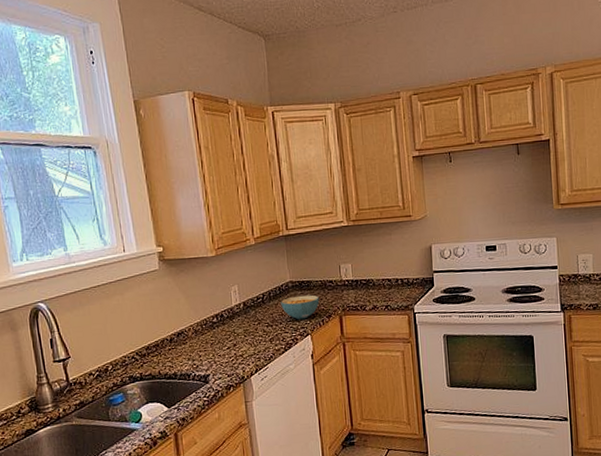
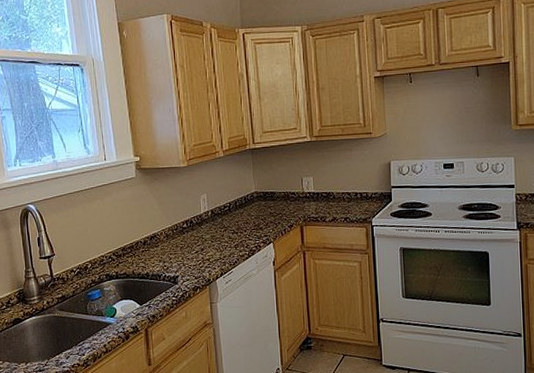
cereal bowl: present [280,295,320,320] -> none [246,205,282,229]

